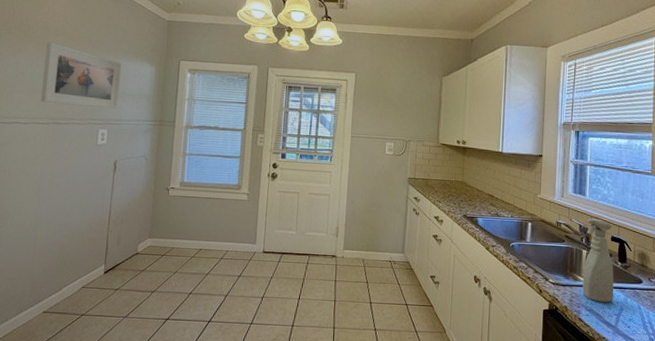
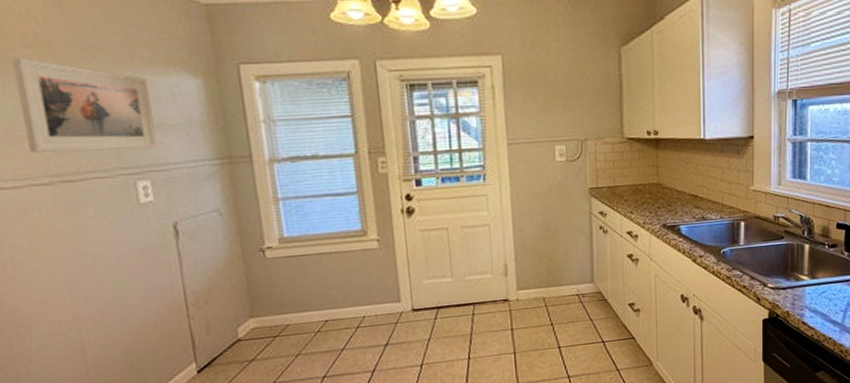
spray bottle: present [582,218,614,303] -> none [805,205,841,301]

